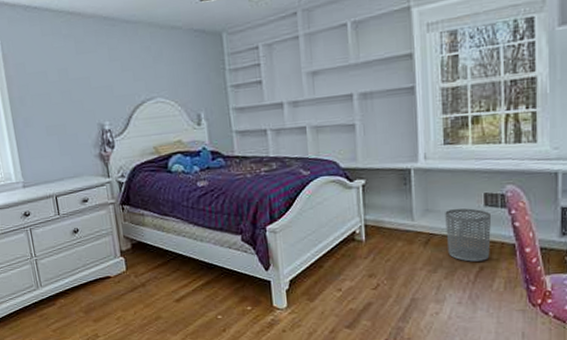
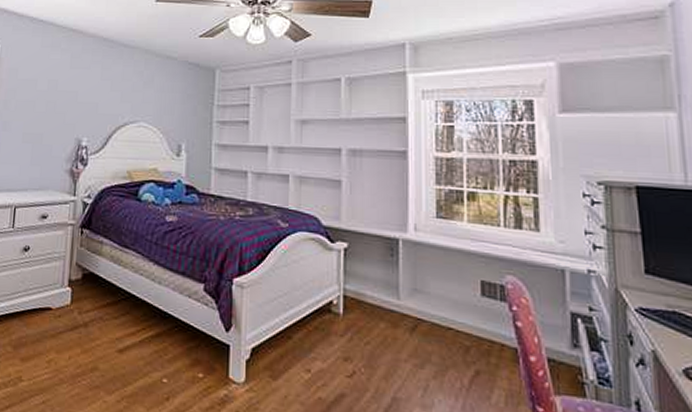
waste bin: present [445,208,492,262] -> none [436,293,490,364]

